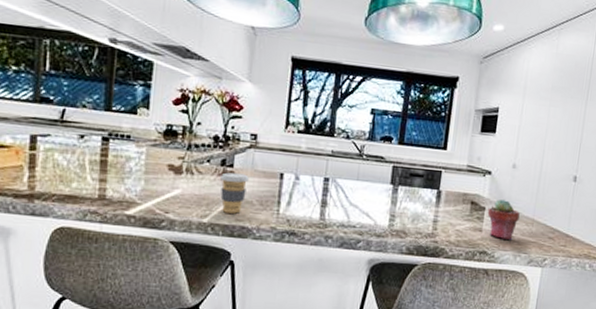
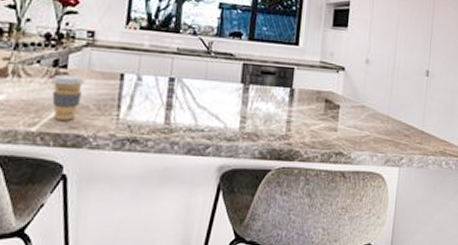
potted succulent: present [487,199,520,240] -> none [342,96,375,139]

